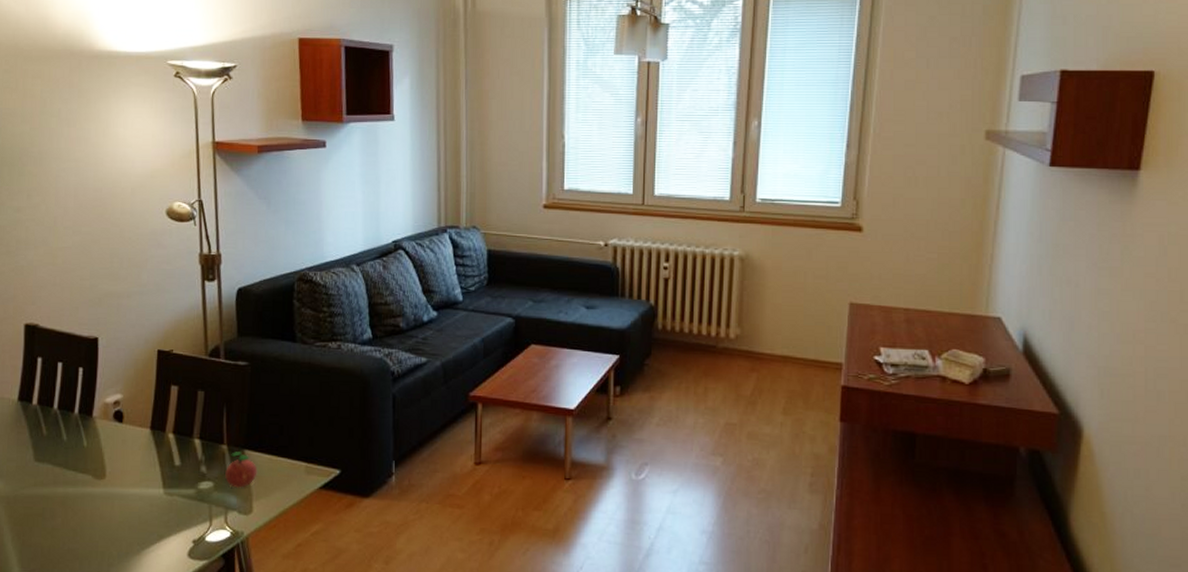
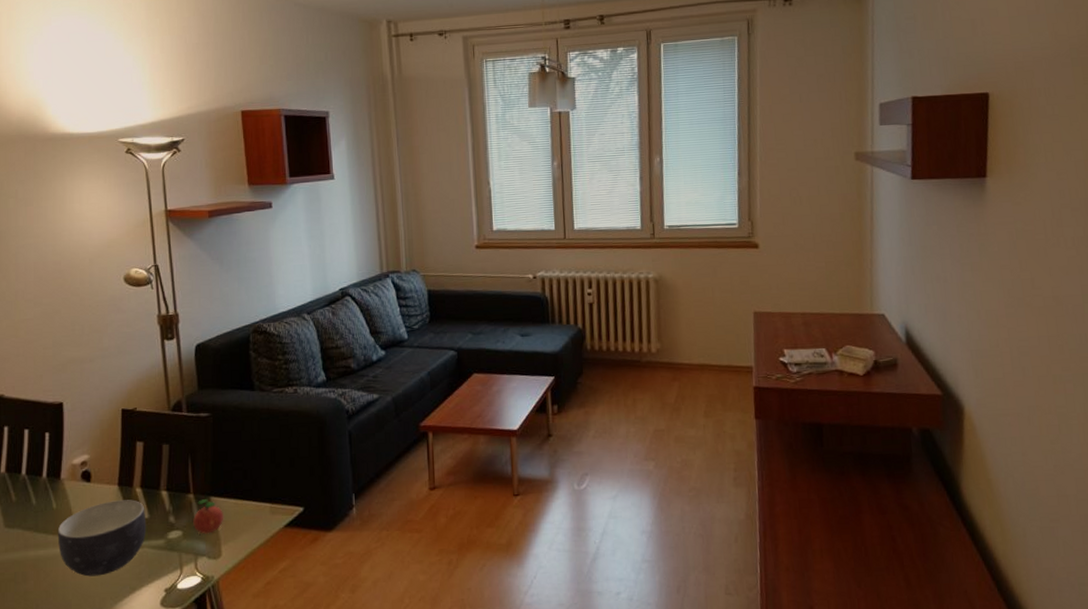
bowl: none [87,444,178,520] -> present [57,500,147,577]

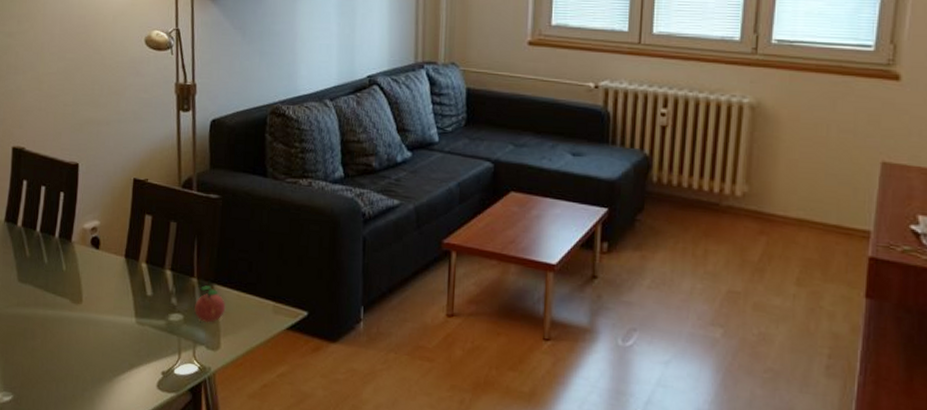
bowl: present [57,500,147,577] -> none [65,272,149,347]

